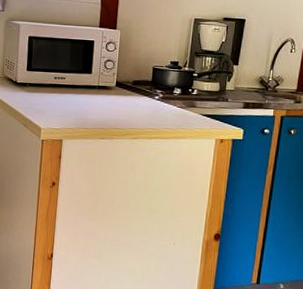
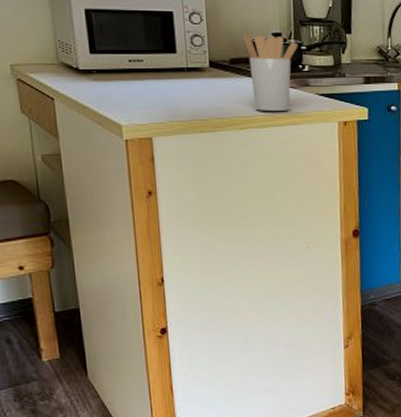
utensil holder: none [146,59,191,127] -> present [243,31,298,111]

